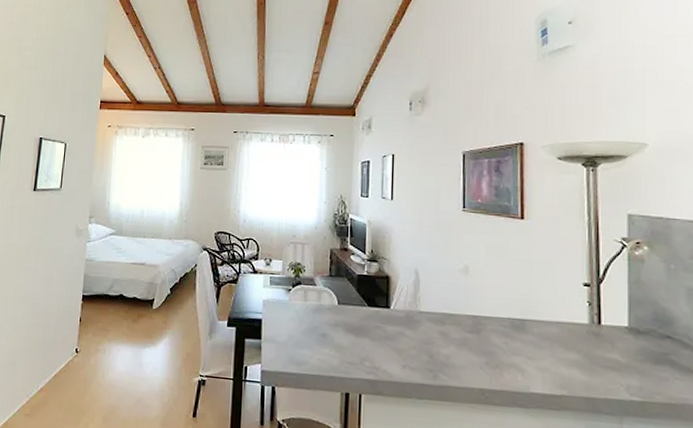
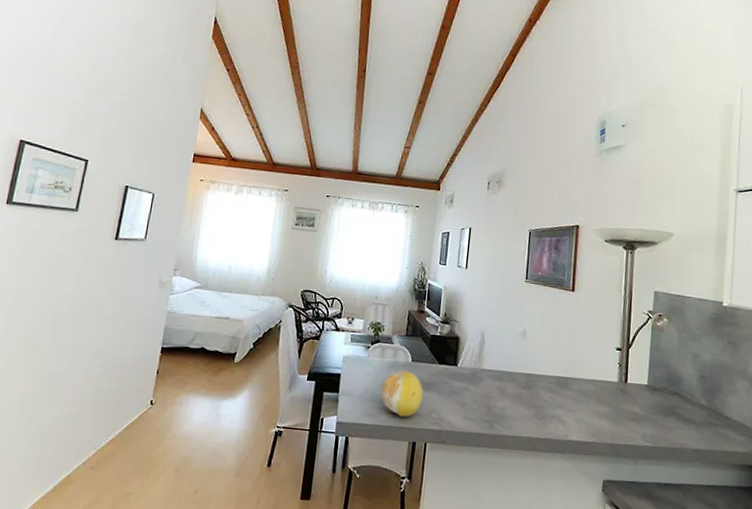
fruit: none [306,315,353,366] -> present [380,371,423,417]

